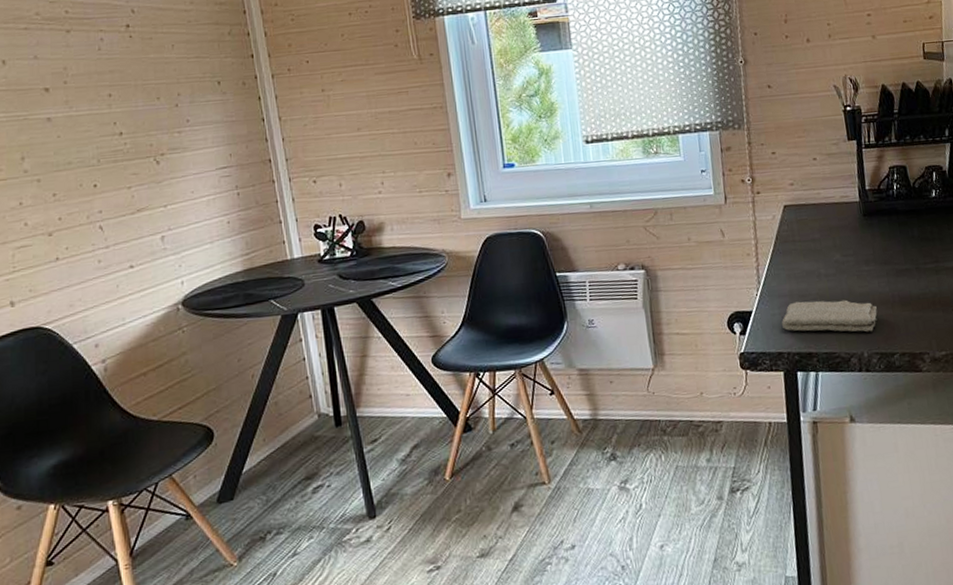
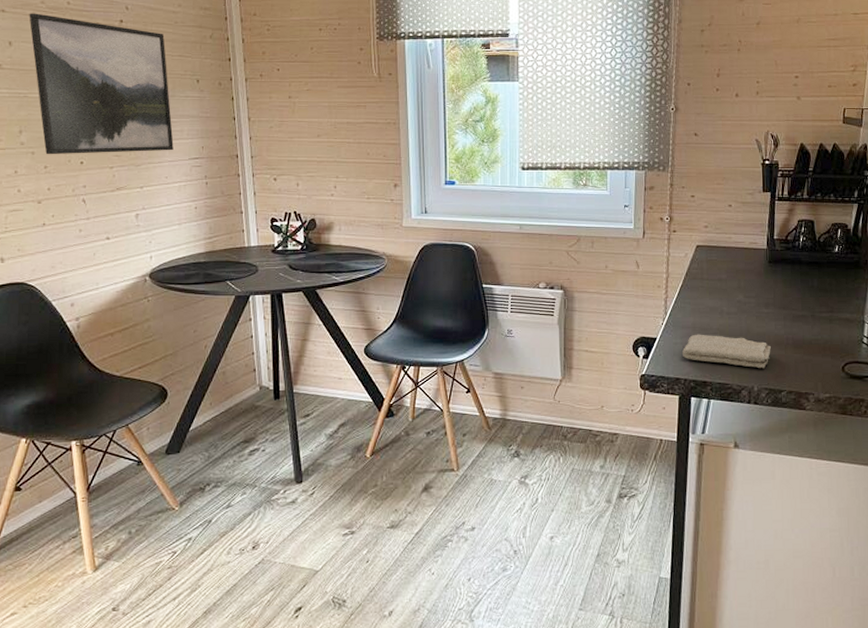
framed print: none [23,26,198,181] -> present [29,13,174,155]

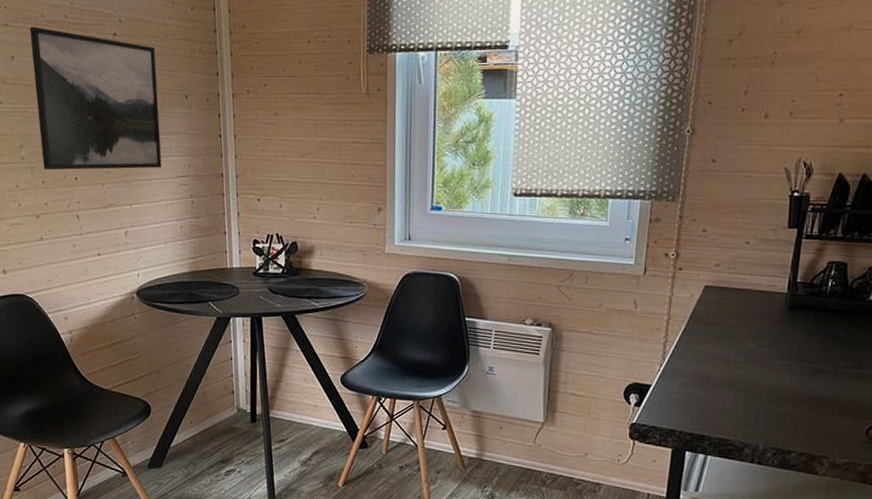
washcloth: present [682,334,771,369] -> none [679,383,783,426]

